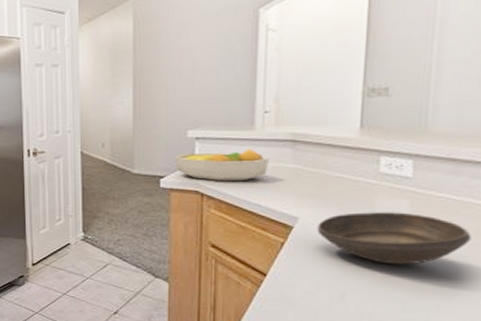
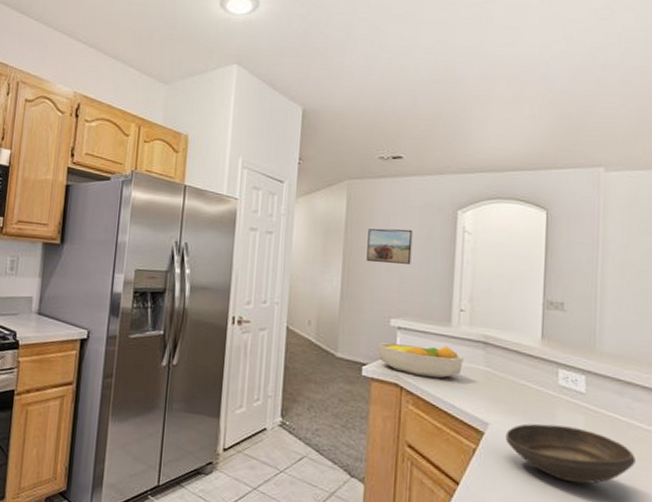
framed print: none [158,37,208,79] -> present [366,228,413,264]

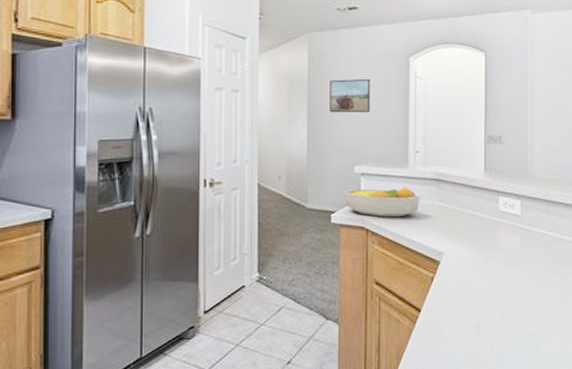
bowl: present [505,423,635,484] -> none [458,246,560,295]

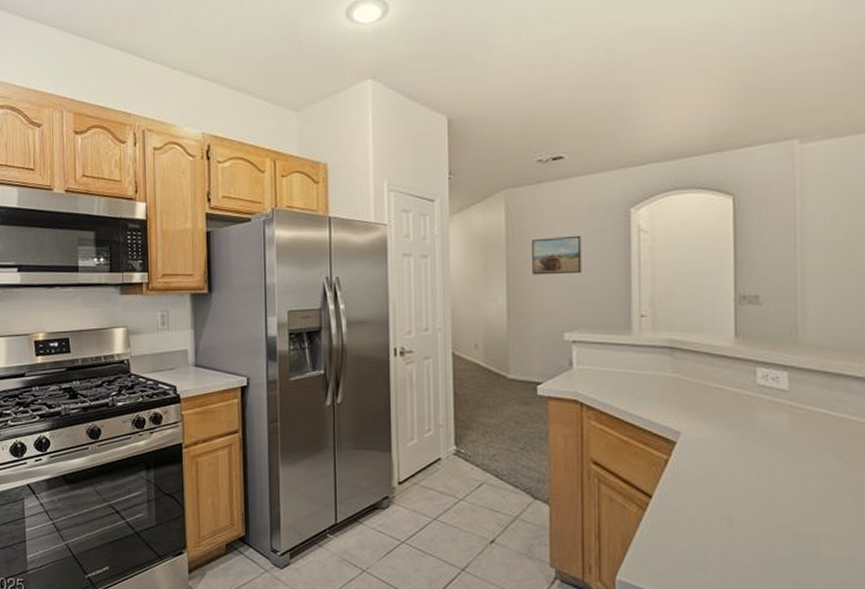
fruit bowl: present [344,187,420,218] -> none [551,356,648,391]

